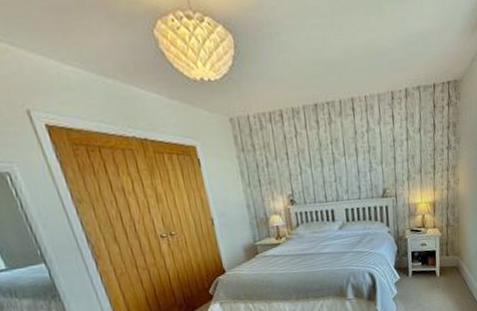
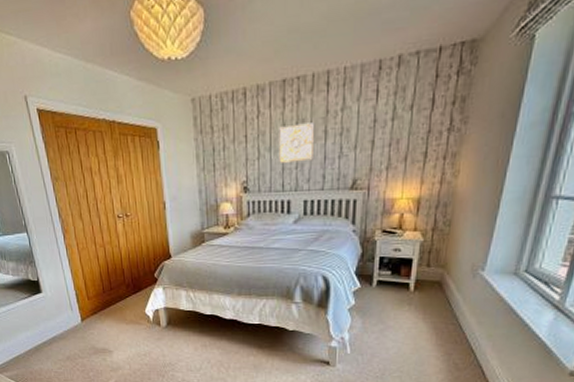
wall art: none [316,142,350,177] -> present [279,122,315,163]

